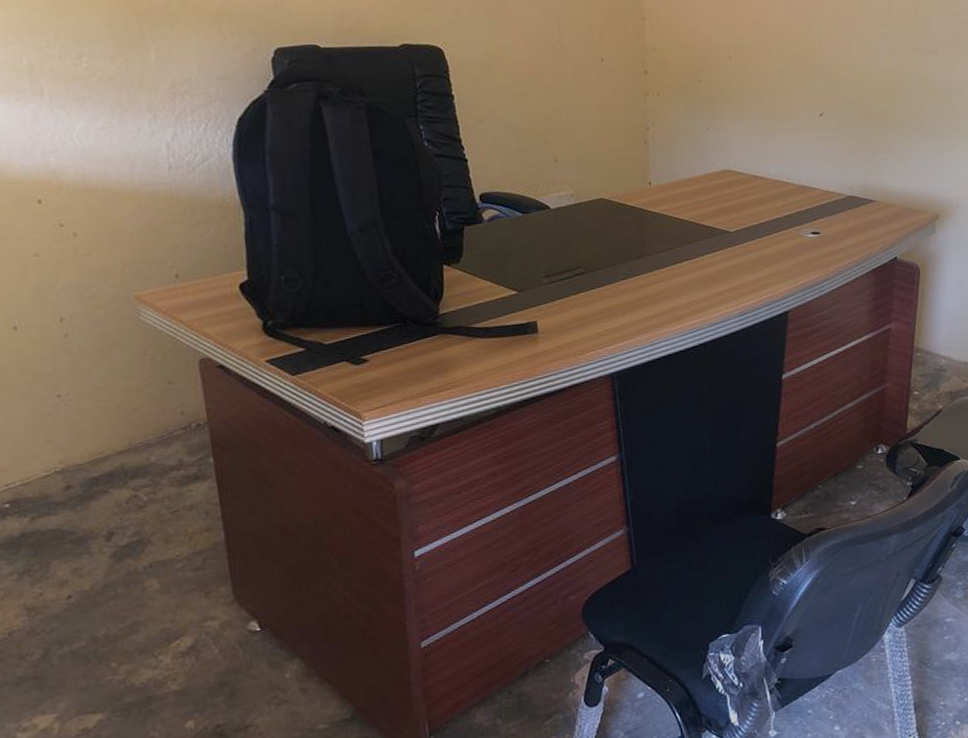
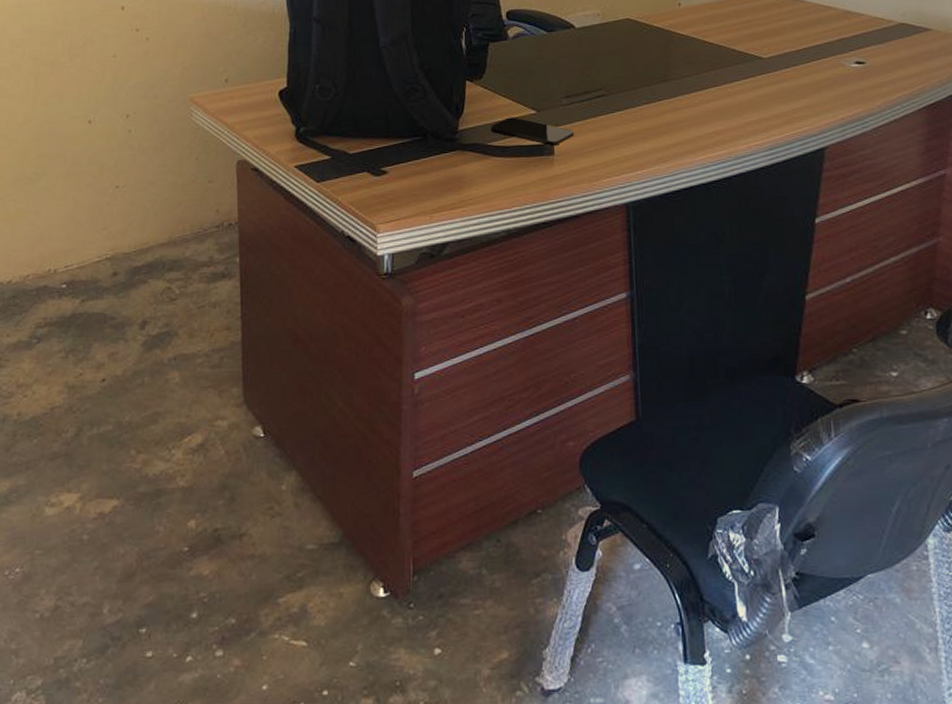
smartphone: none [471,298,557,324] -> present [490,117,575,146]

